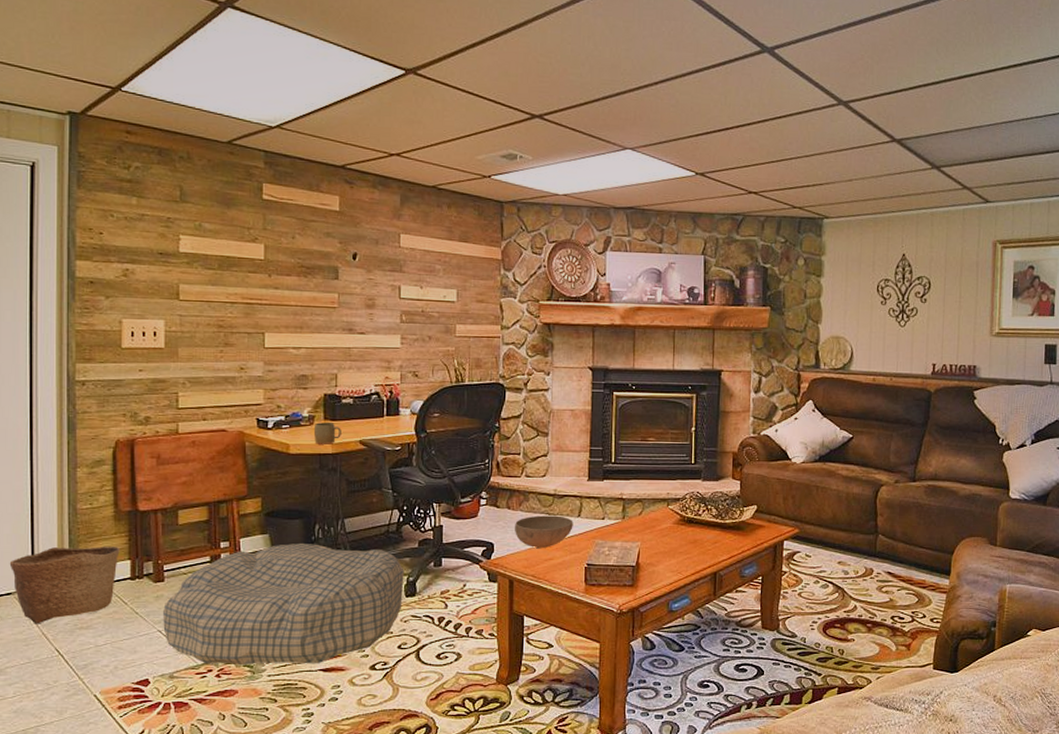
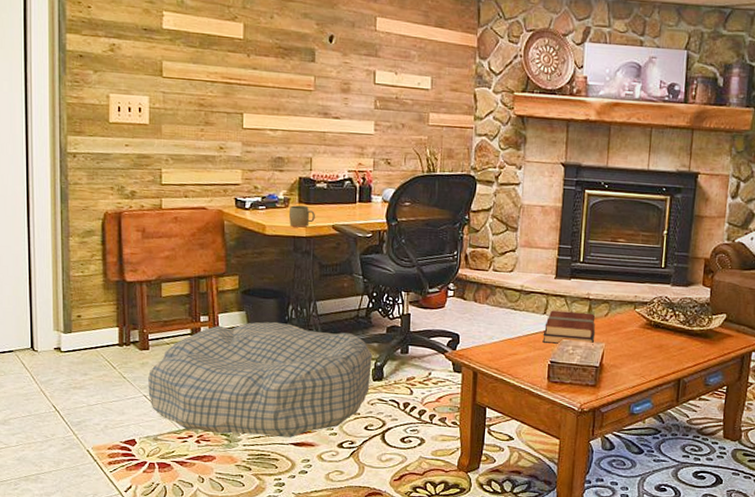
basket: present [9,547,120,624] -> none [10,311,109,381]
bowl: present [515,515,573,549] -> none [480,310,539,343]
books: none [578,512,630,546] -> present [542,310,596,345]

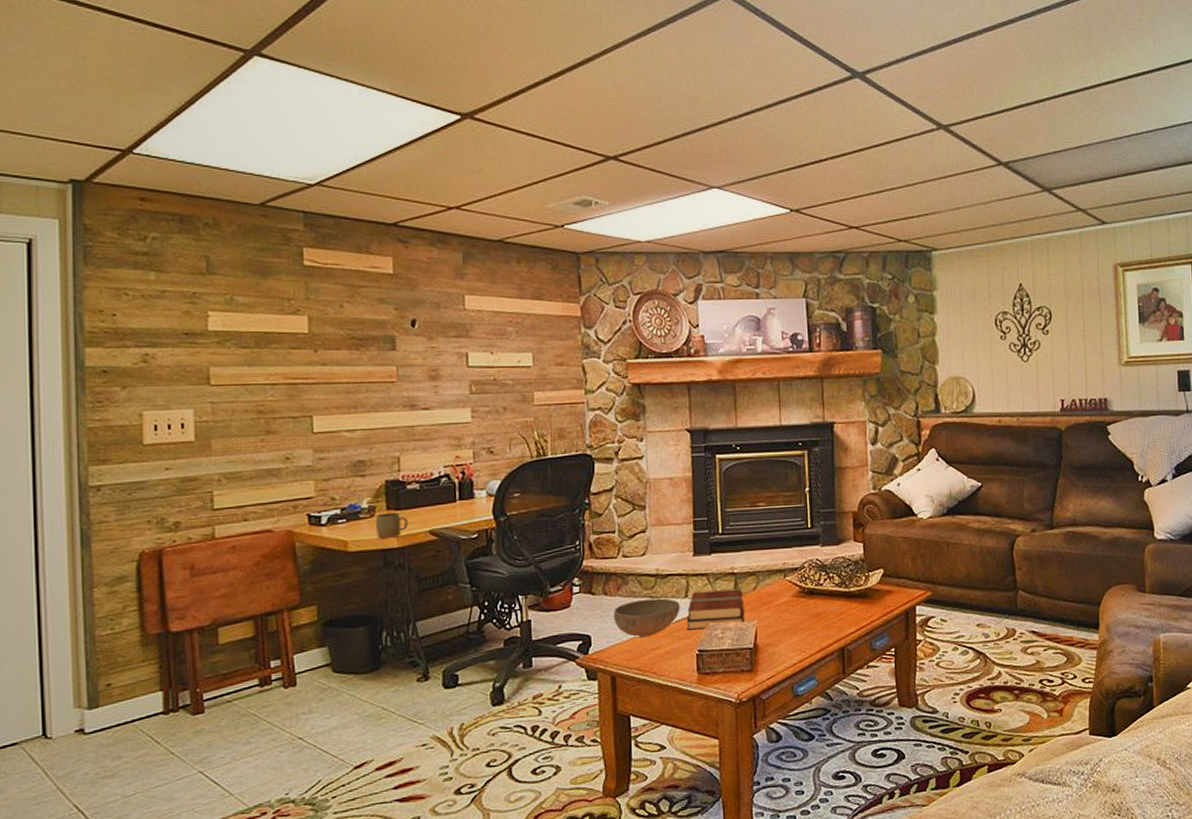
dog bed: present [148,321,373,437] -> none [204,653,490,805]
bowl: none [480,310,539,343] -> present [614,598,680,638]

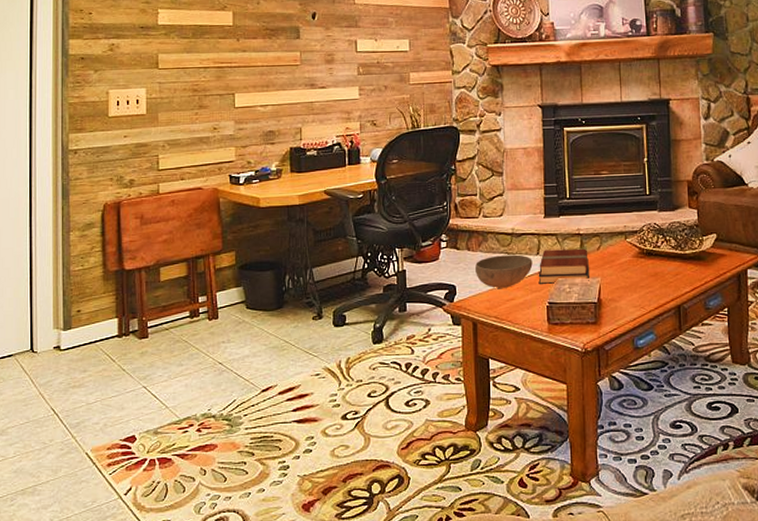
mug: present [375,512,408,539] -> none [281,175,307,197]

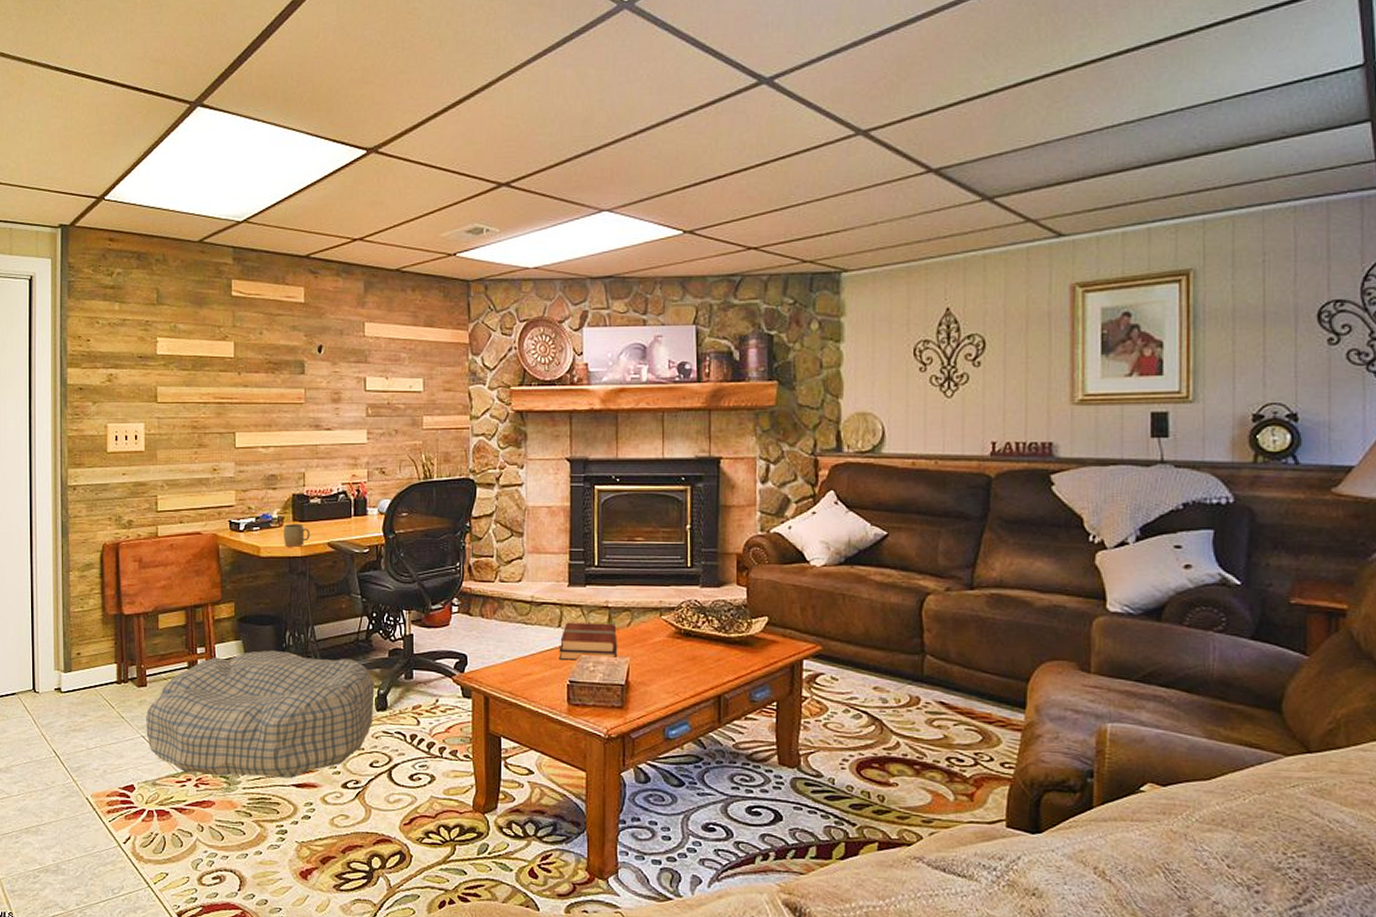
dog bed: none [148,293,371,418] -> present [146,650,375,778]
mug: none [281,175,307,197] -> present [283,524,310,547]
bowl: present [475,254,533,289] -> none [489,625,553,662]

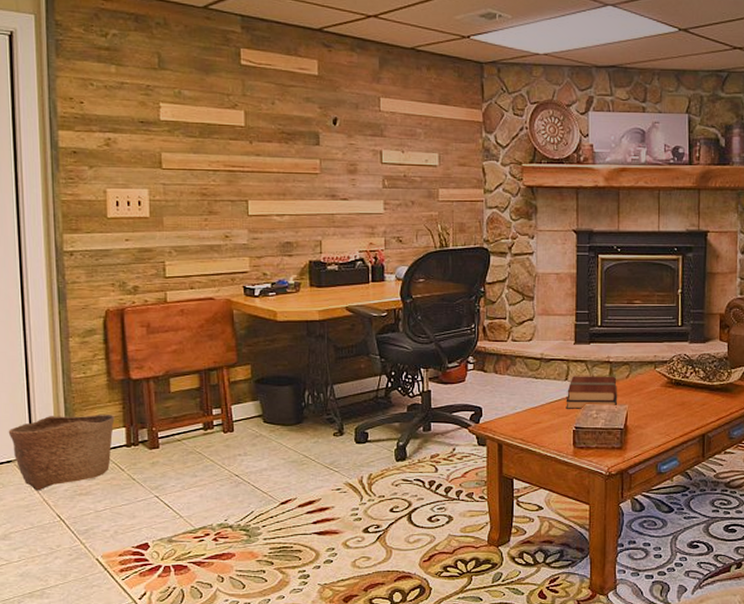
basket: none [14,649,107,725] -> present [8,415,115,491]
dog bed: present [146,650,375,778] -> none [159,409,394,528]
mug: present [283,524,310,547] -> none [300,289,328,311]

